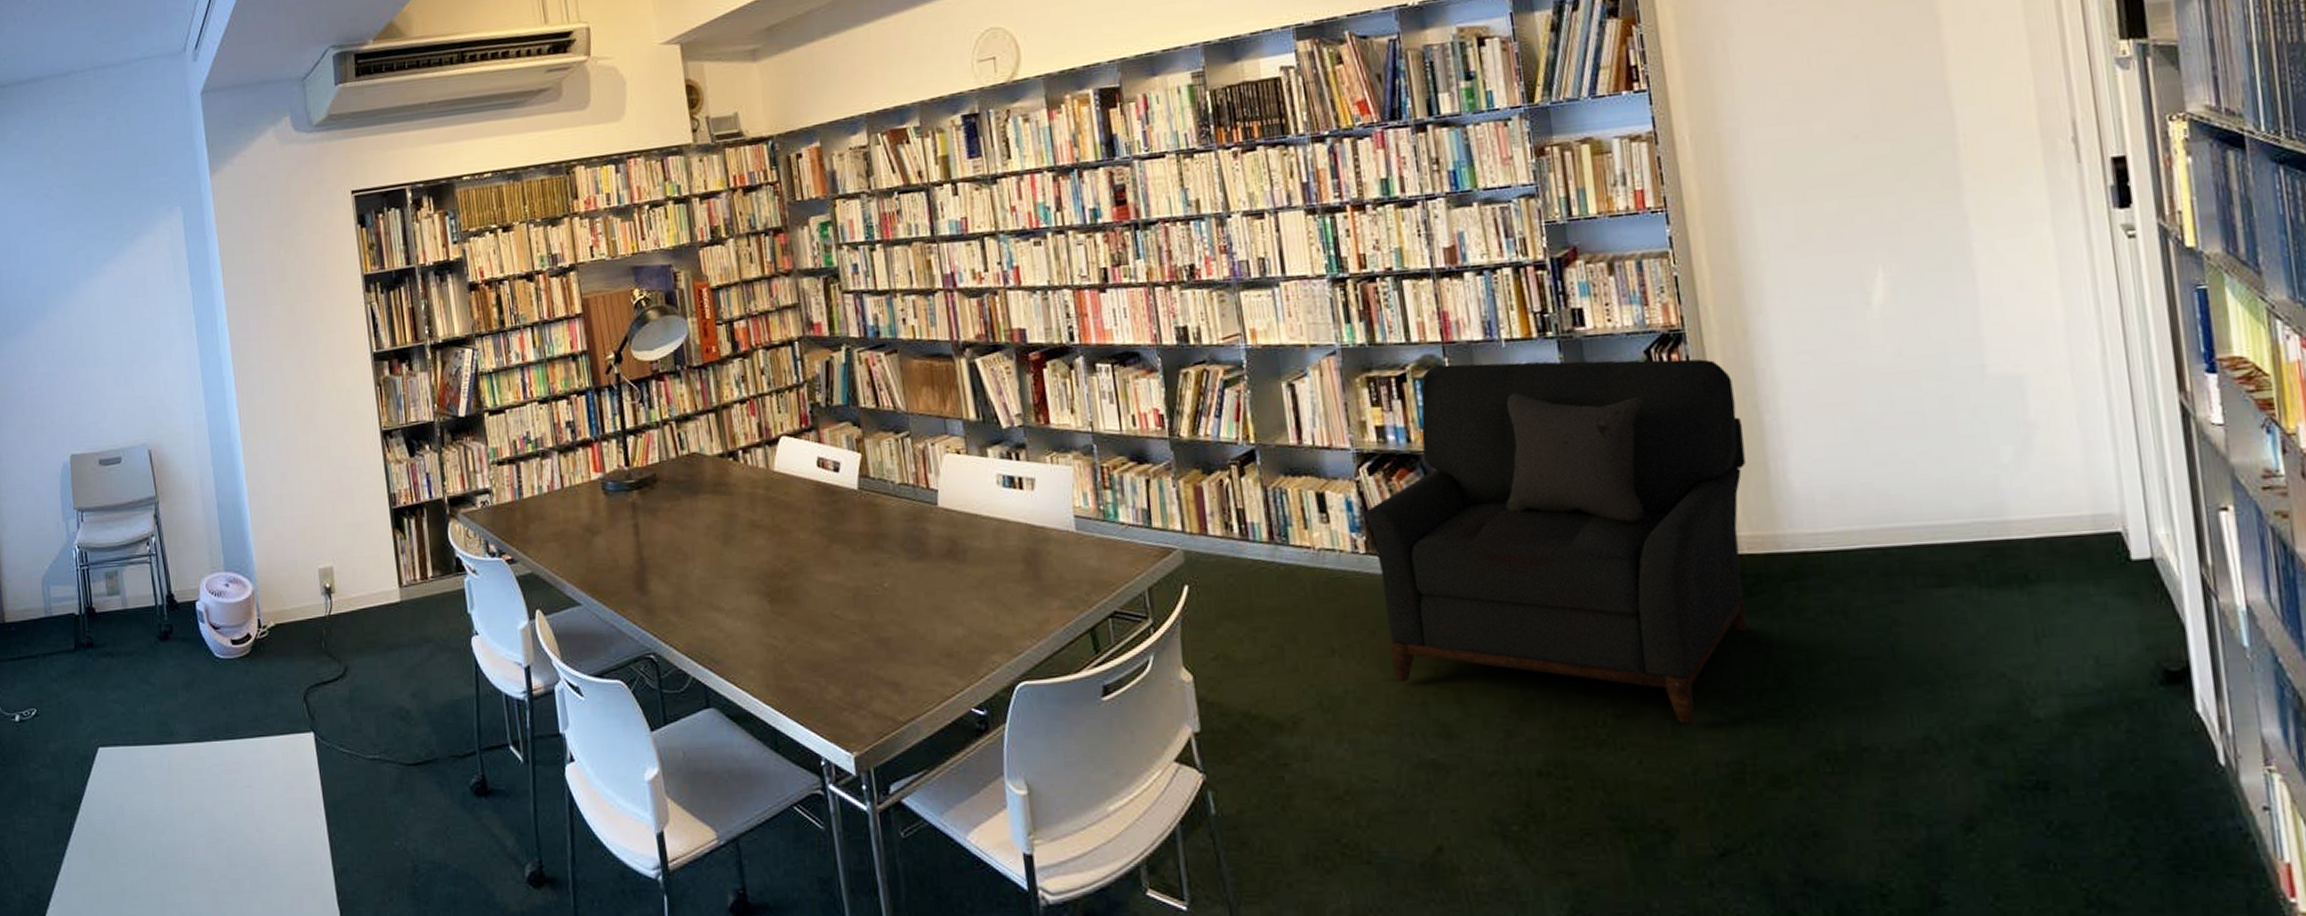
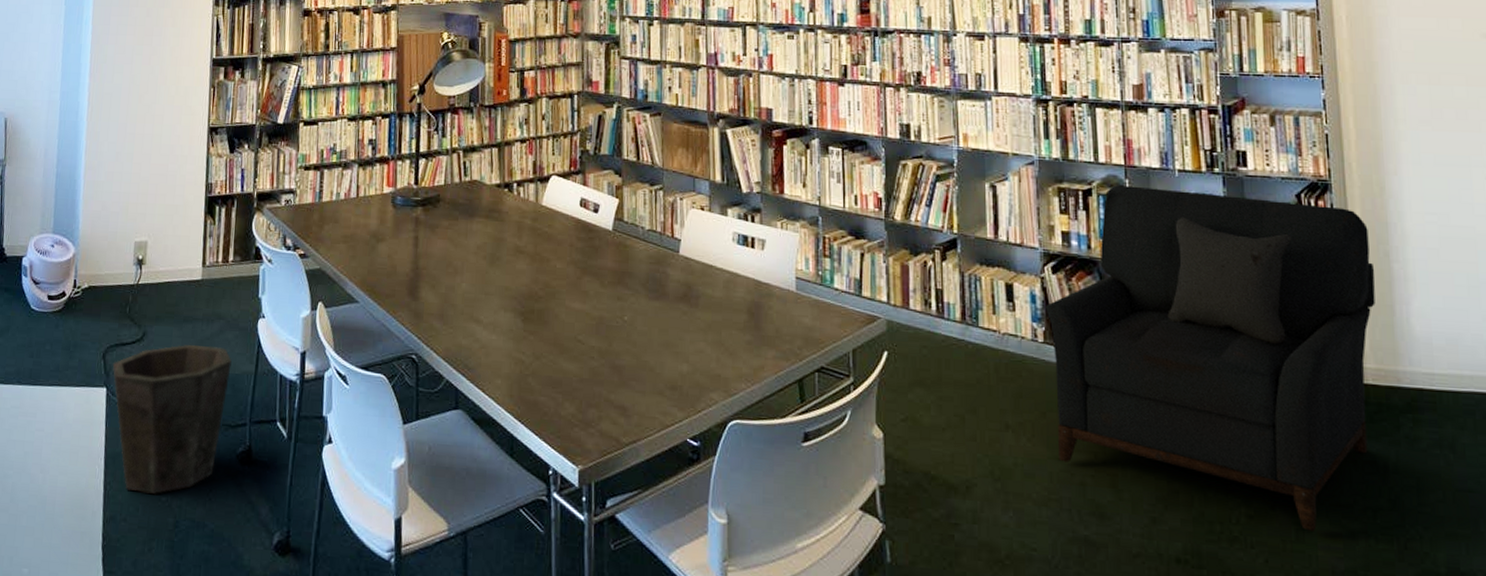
waste bin: none [316,672,449,841] -> present [112,344,232,495]

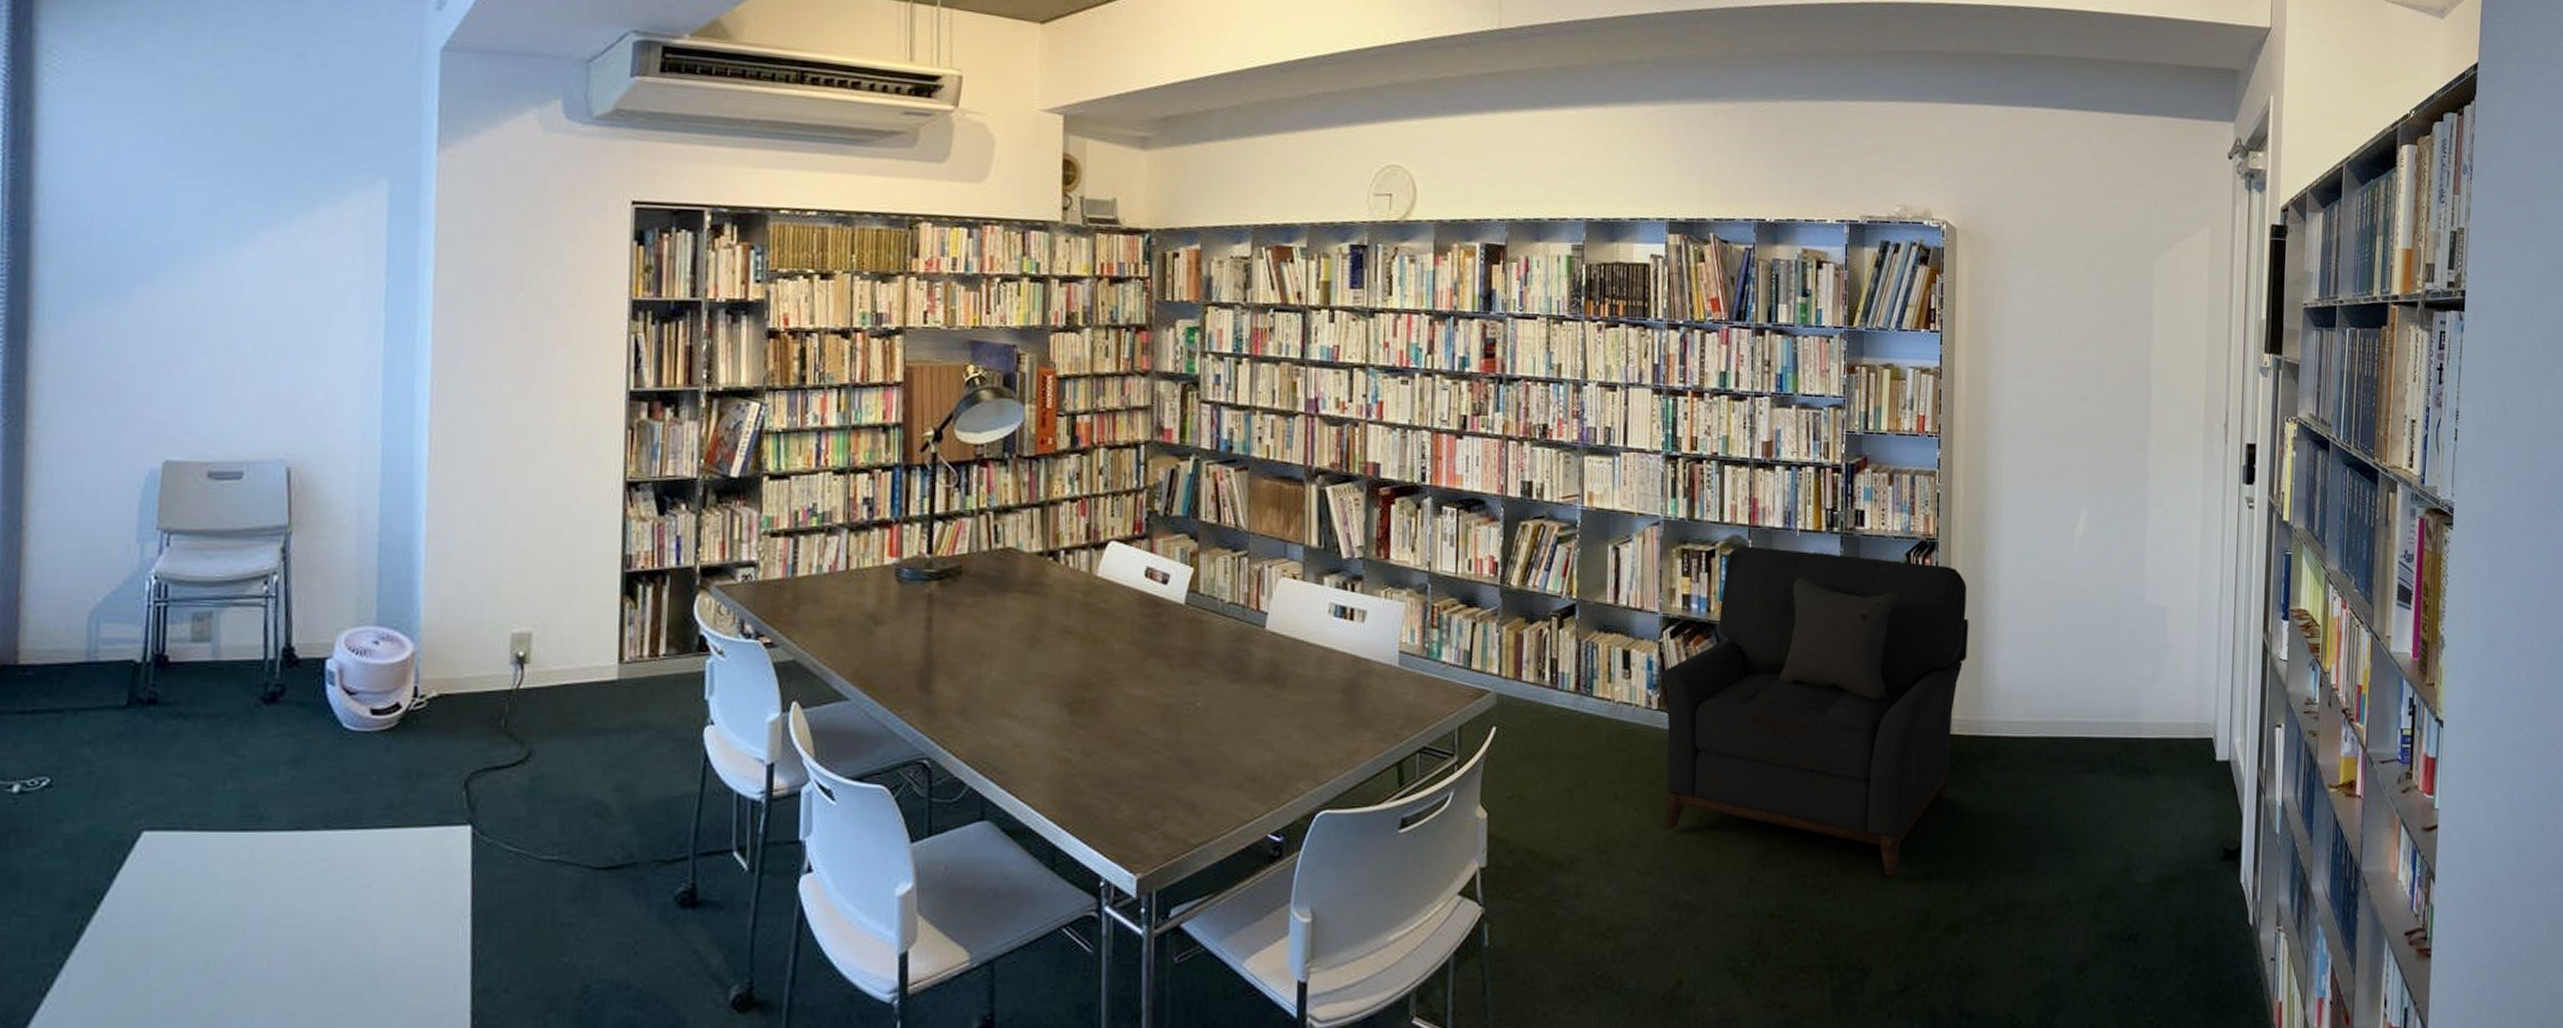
waste bin: present [112,344,232,495] -> none [480,762,666,956]

